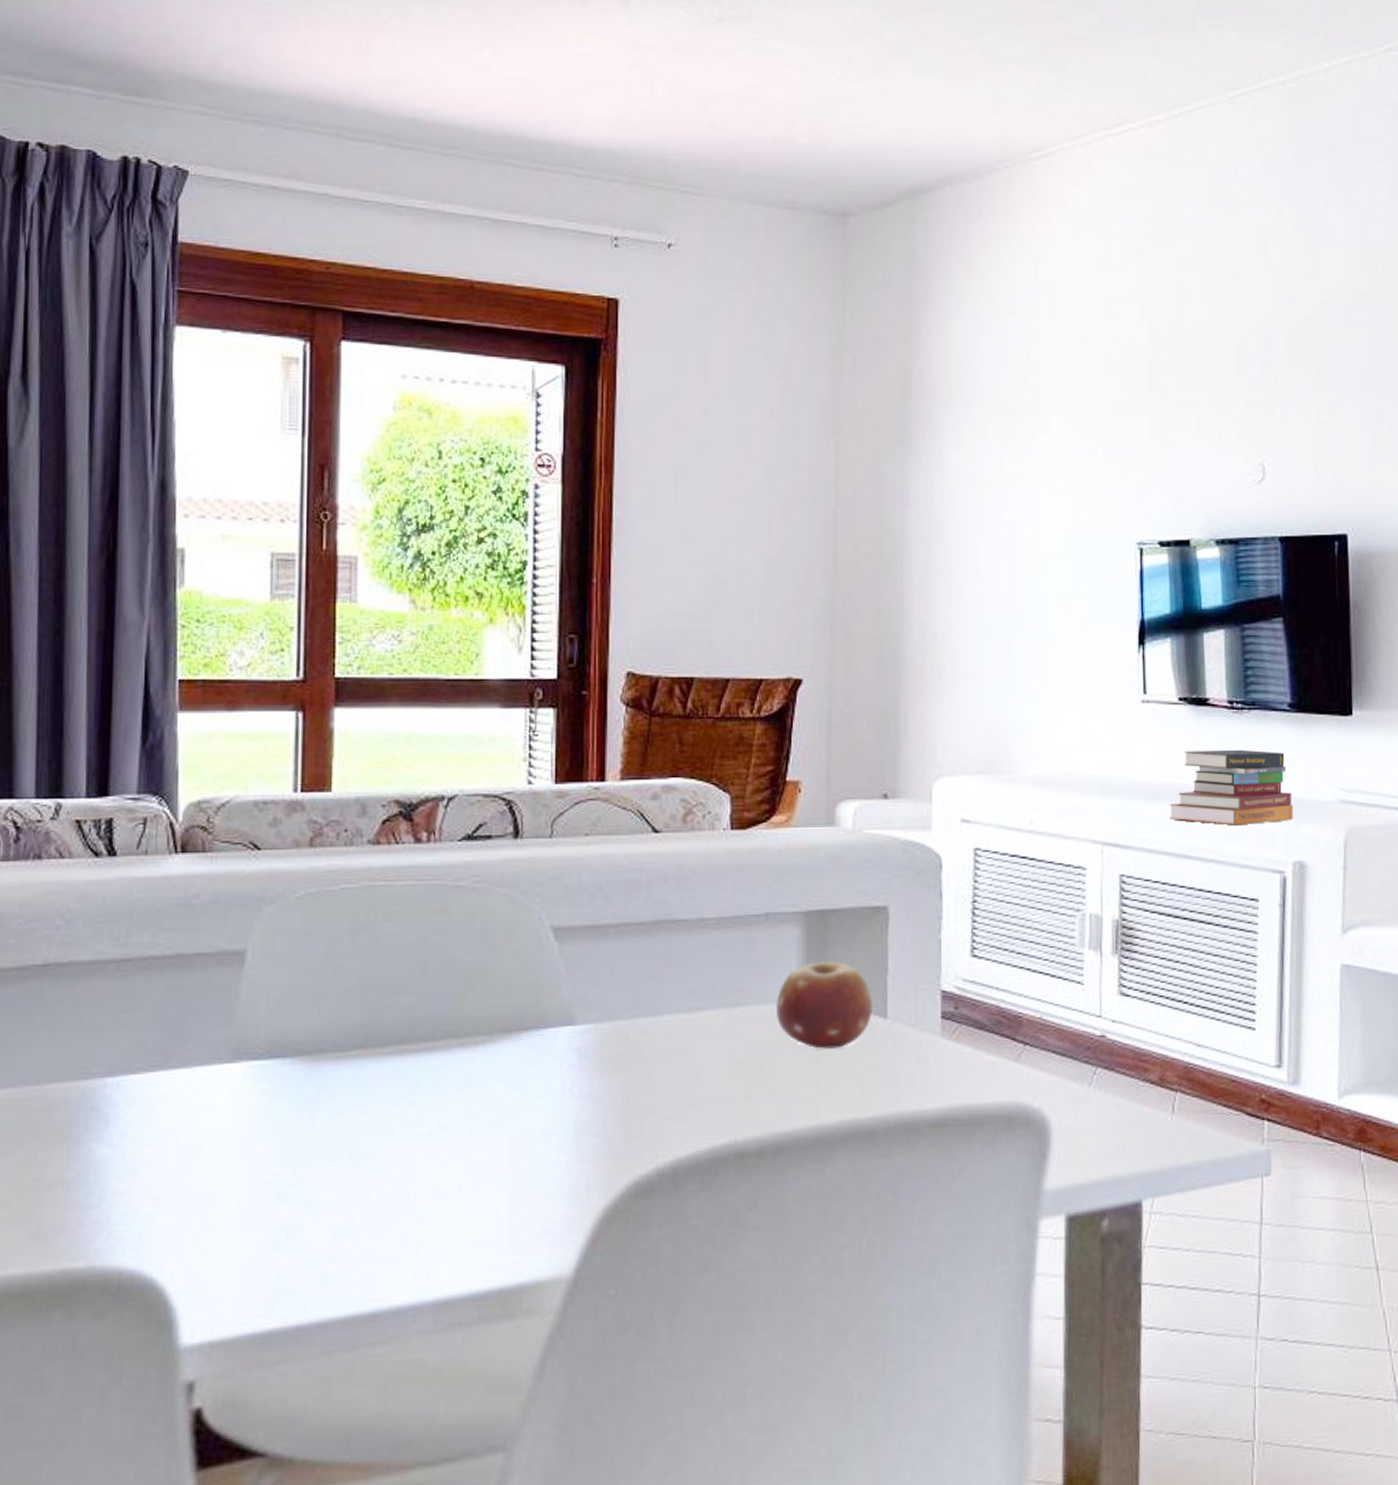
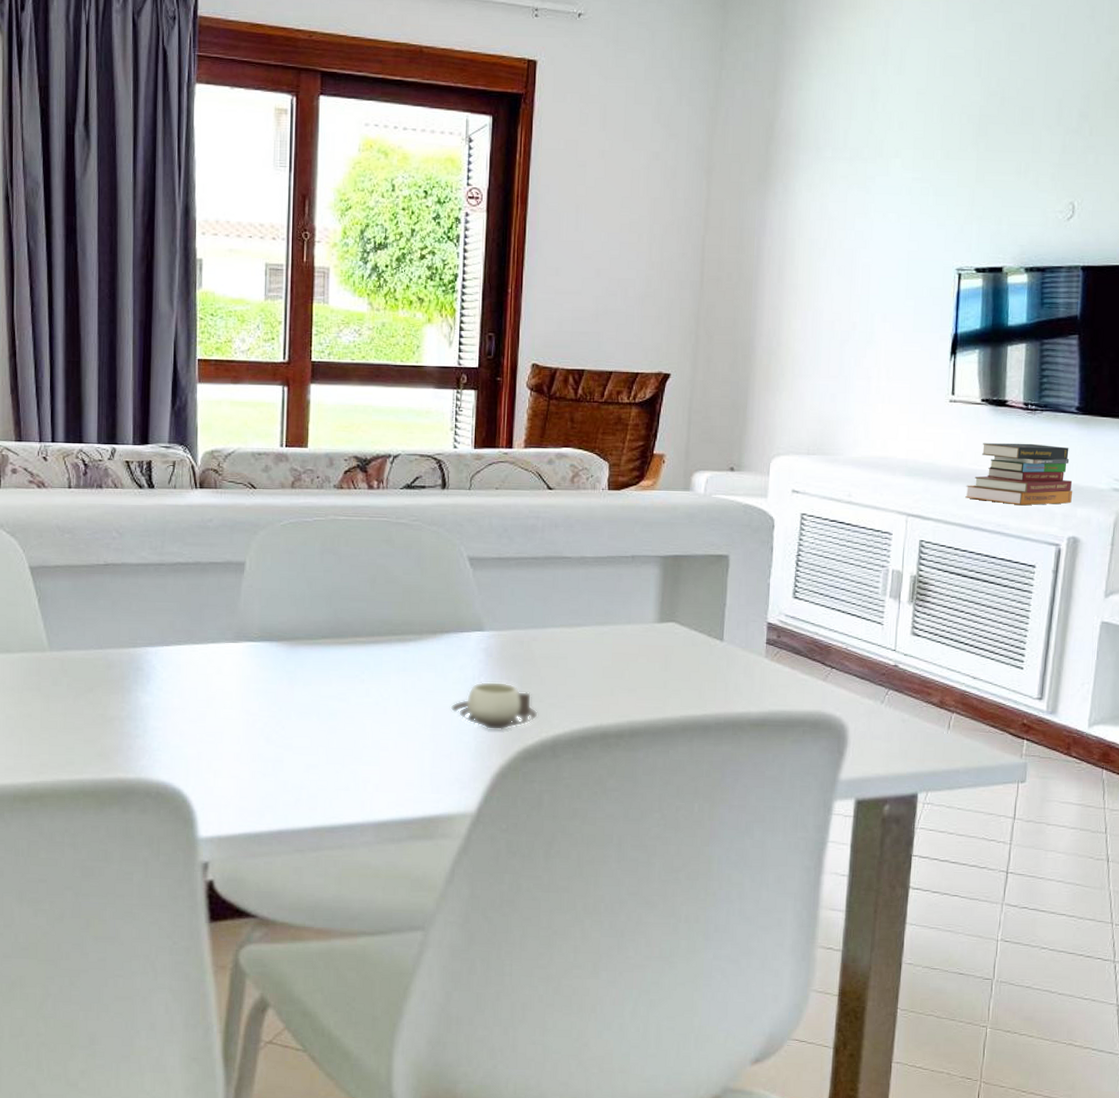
cup: none [535,1092,652,1159] -> present [451,681,538,731]
fruit: present [775,962,873,1049] -> none [636,595,713,662]

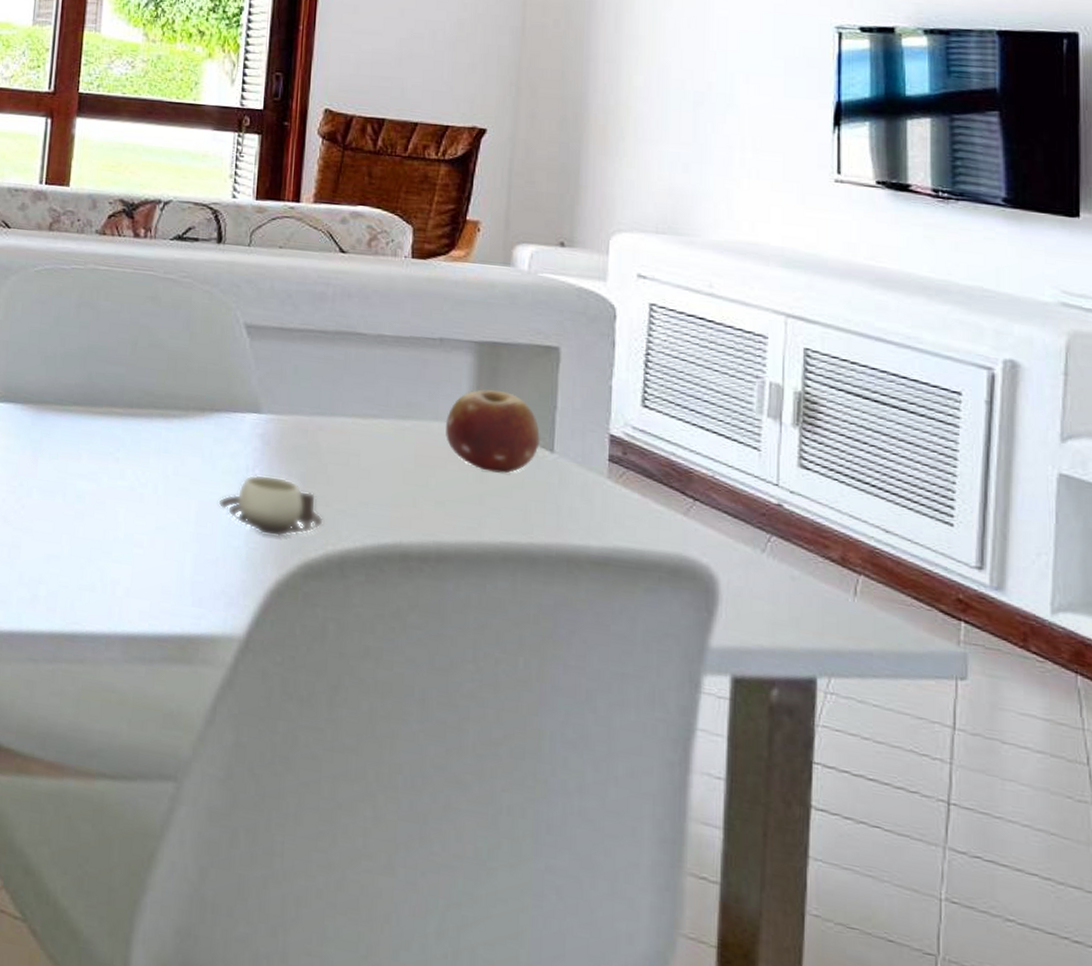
fruit: none [636,595,713,662] -> present [445,389,540,474]
books: present [965,443,1073,506] -> none [862,234,1007,318]

